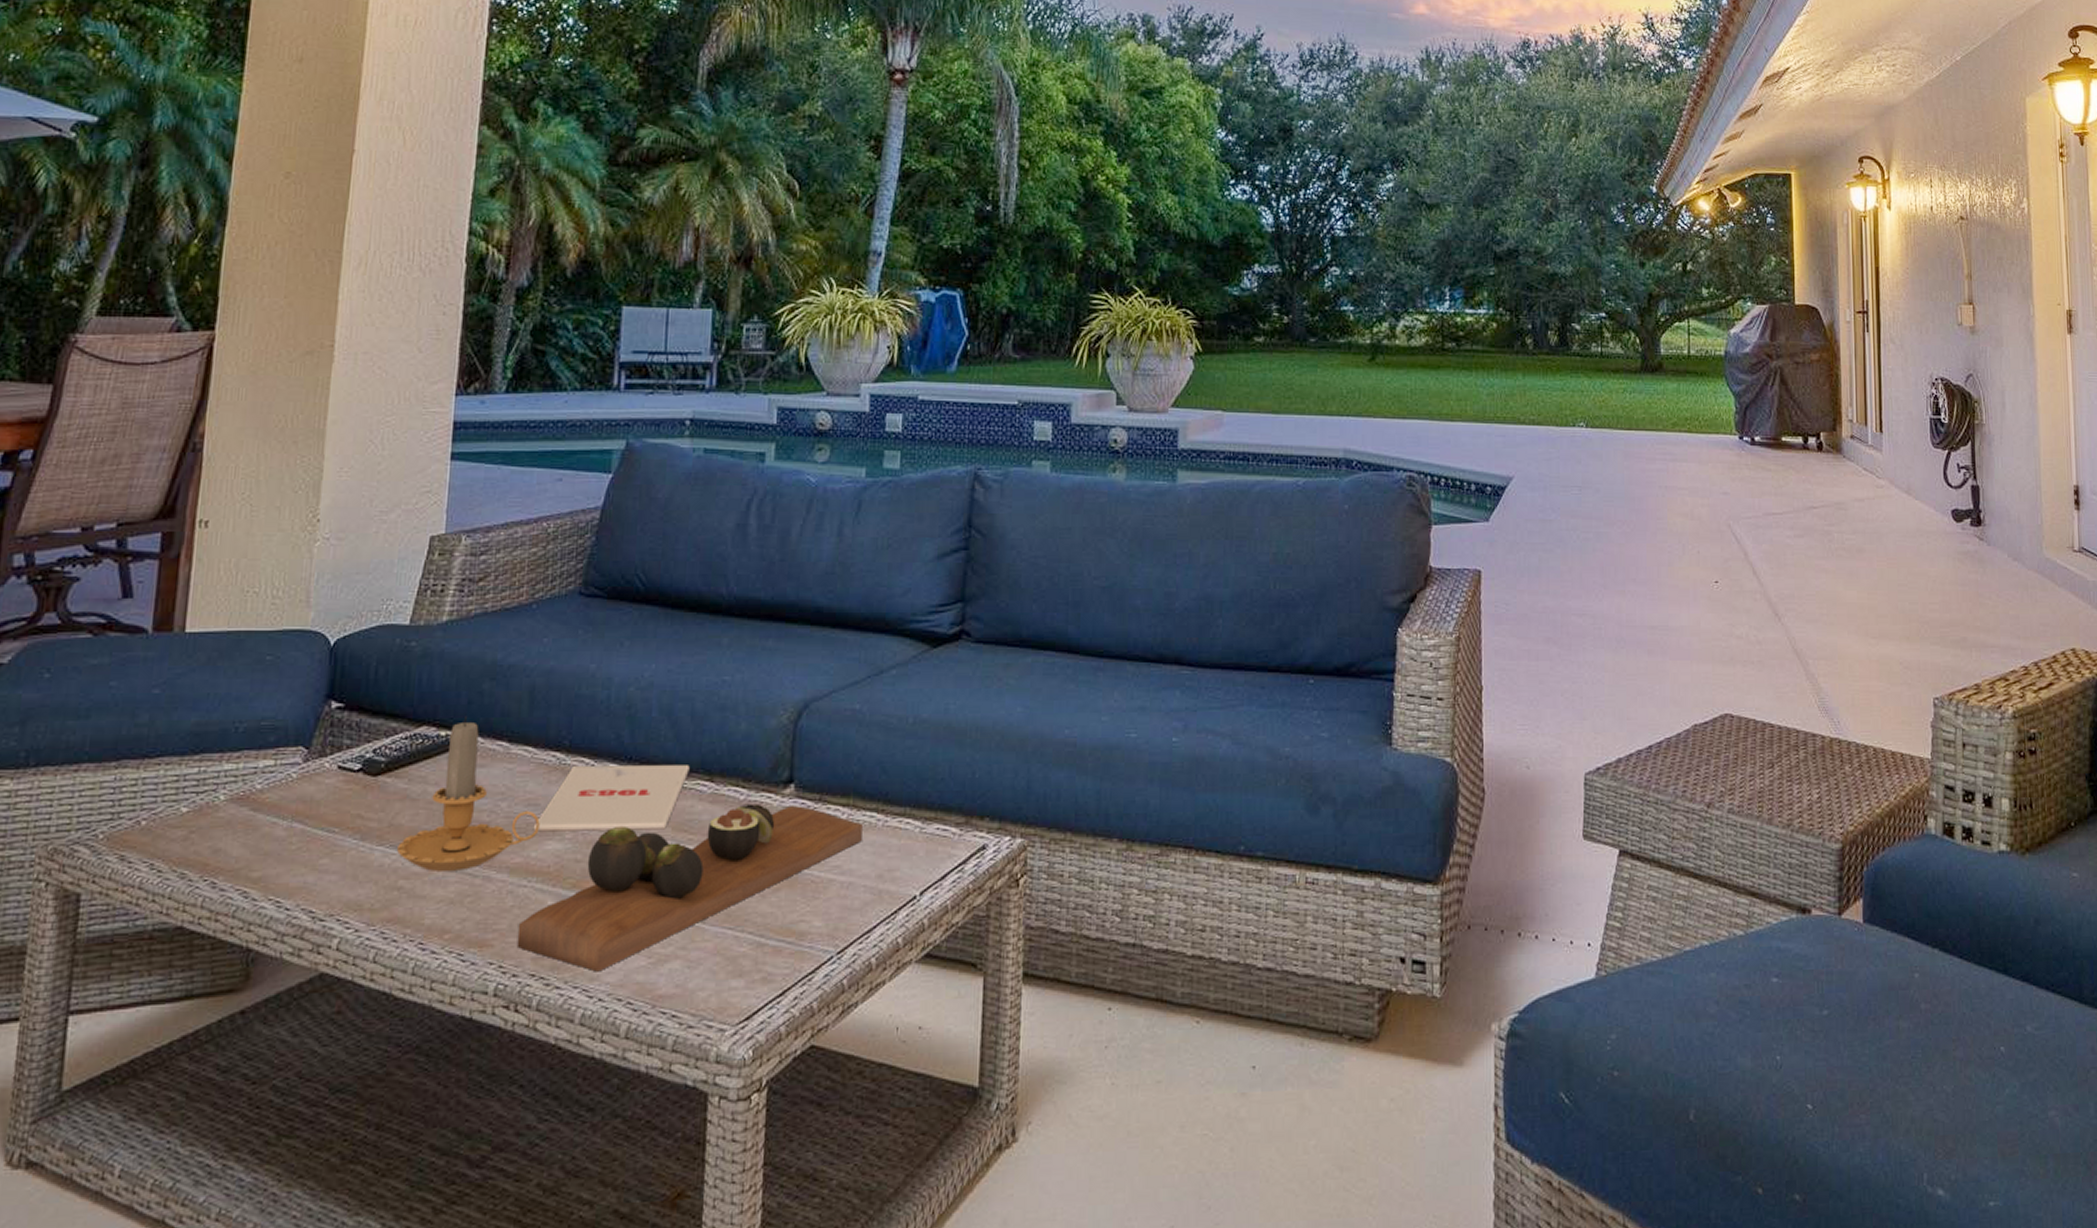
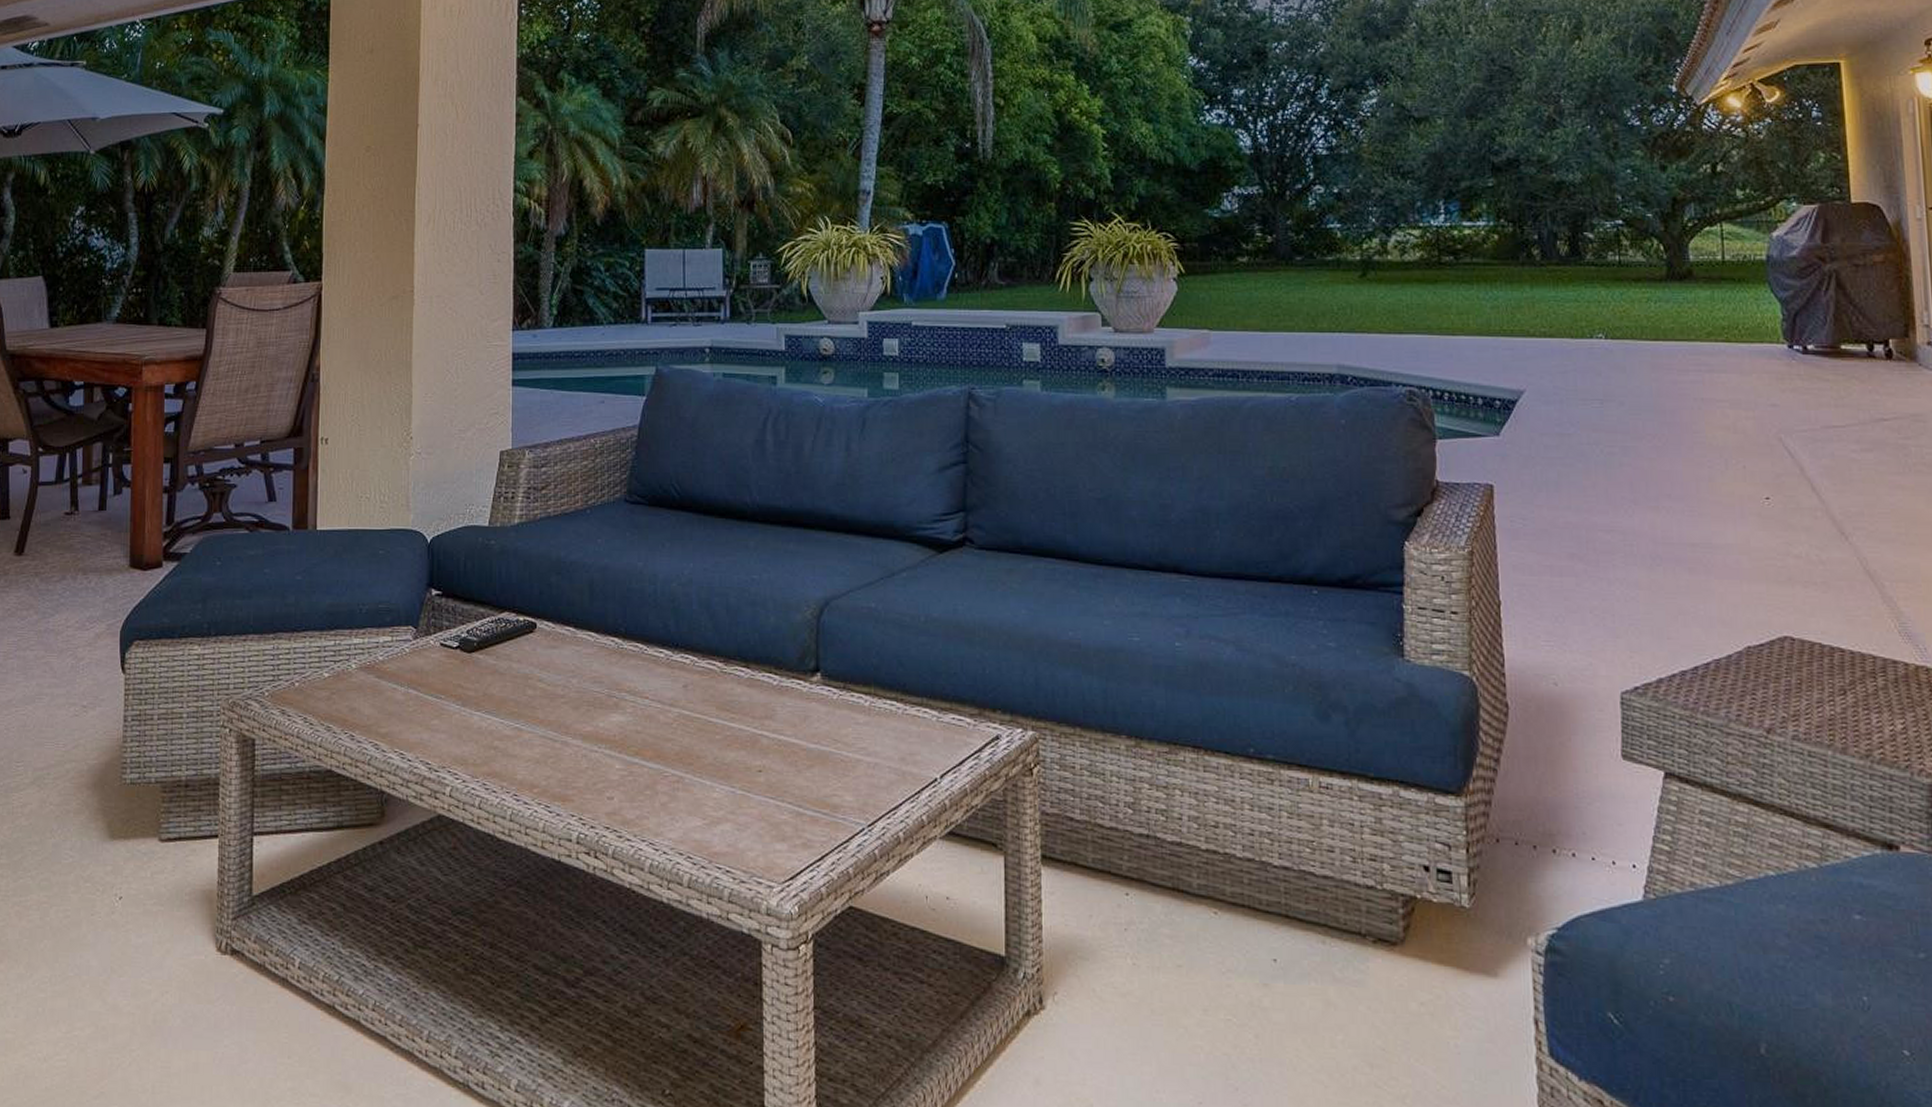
candle: present [397,716,540,871] -> none [492,604,605,735]
decorative tray: present [516,803,863,972] -> none [593,688,884,829]
magazine: present [533,765,690,832] -> none [599,650,728,708]

